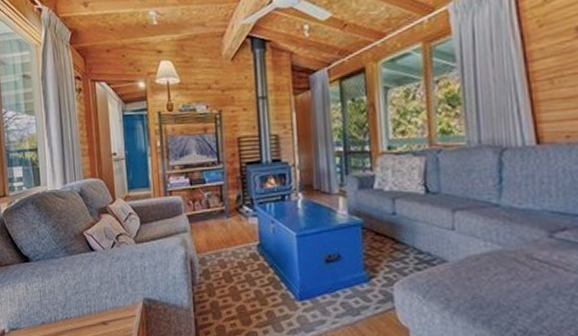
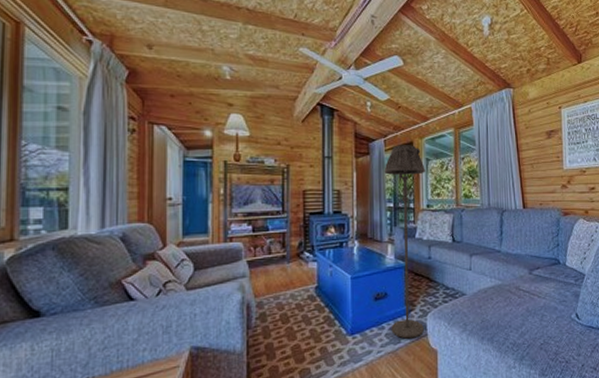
floor lamp: none [329,71,390,311] -> present [384,145,425,339]

